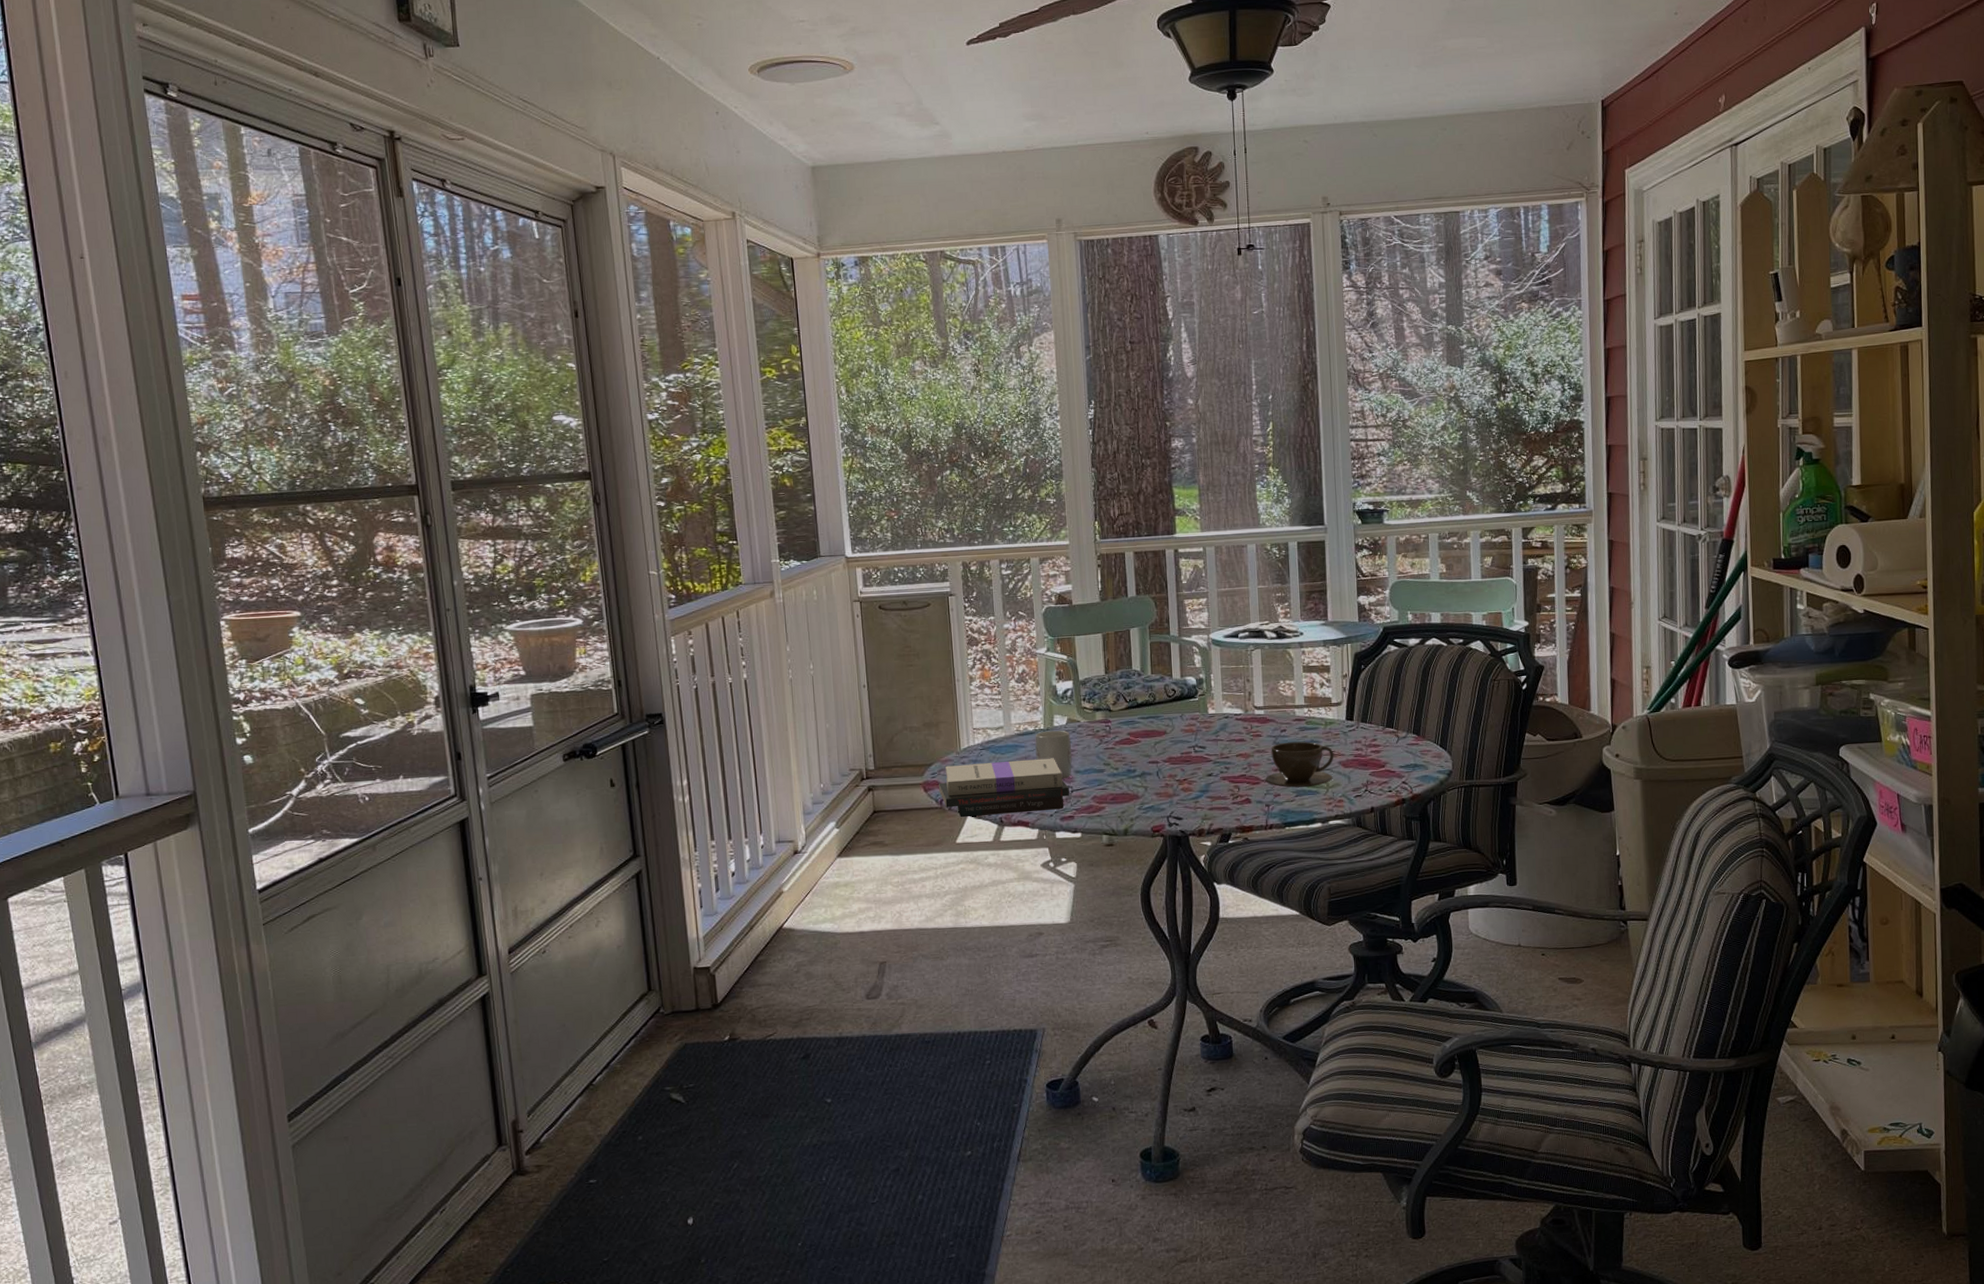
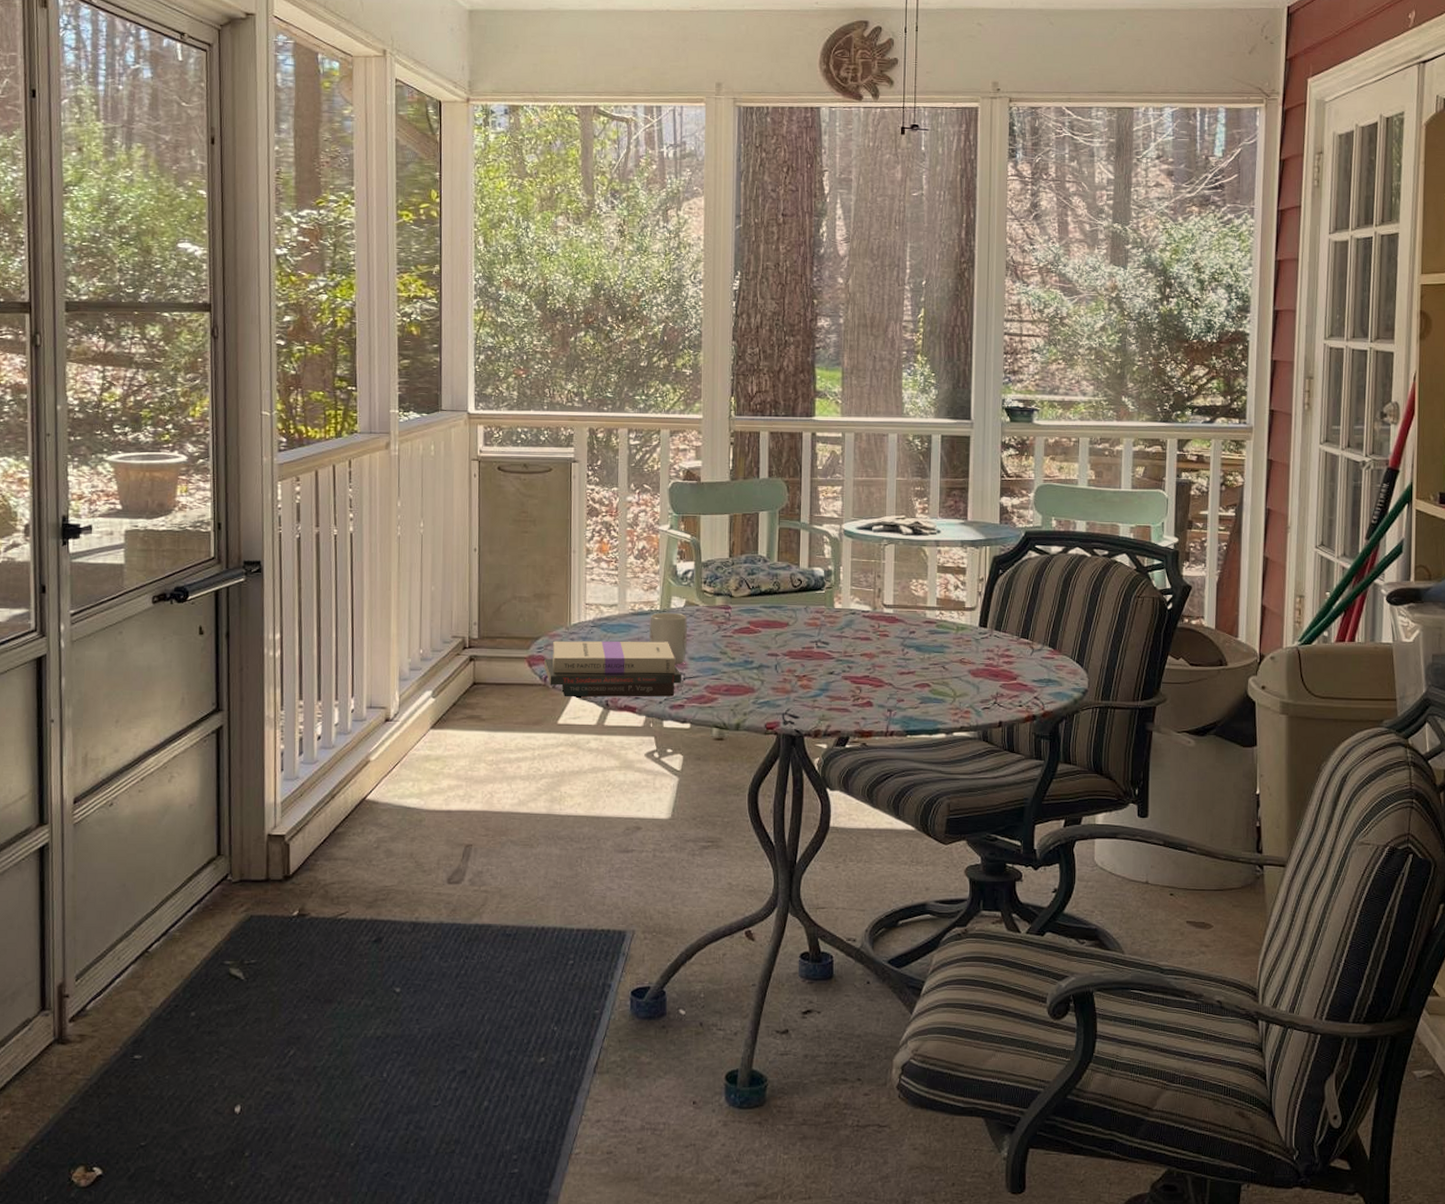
teacup: present [1265,741,1334,788] -> none [889,645,964,694]

